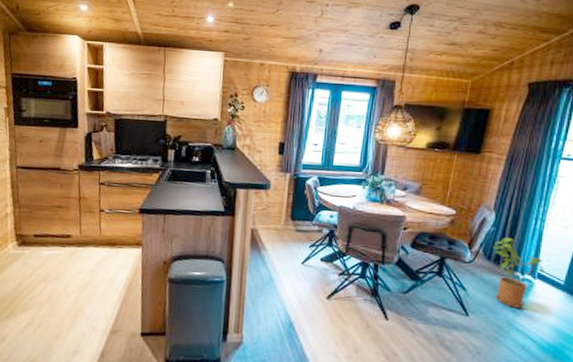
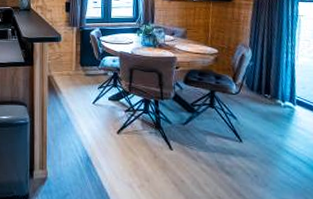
house plant: present [493,237,544,308] -> none [254,69,302,132]

